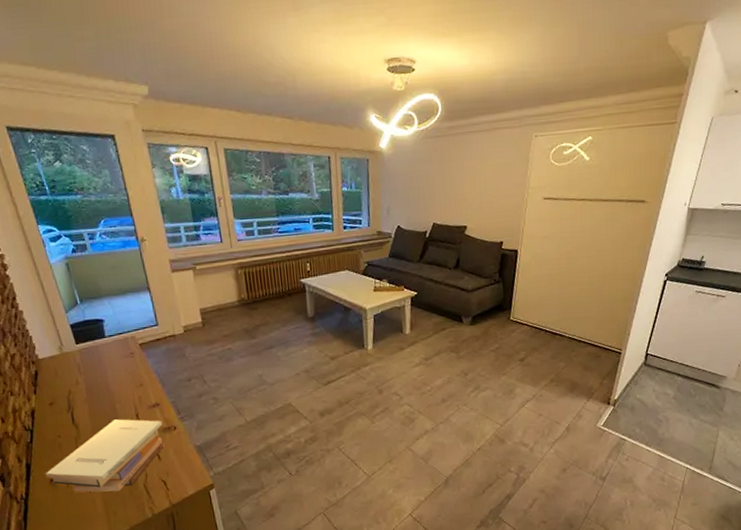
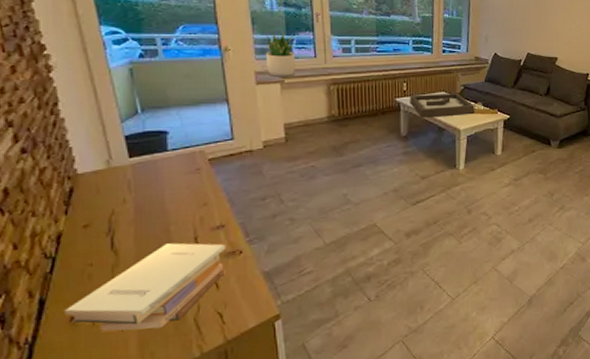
planter: none [175,219,205,265] -> present [265,32,296,78]
decorative tray: none [314,271,380,298] -> present [410,93,475,118]

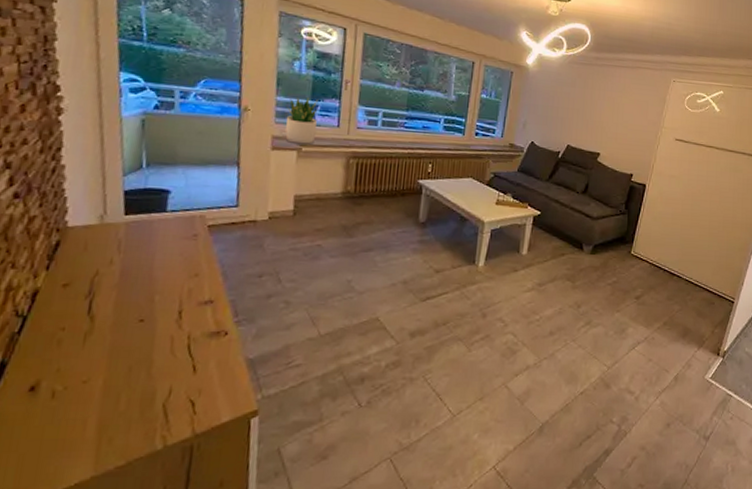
books: present [64,243,226,332] -> none [24,315,212,411]
decorative tray: present [410,93,475,118] -> none [433,178,503,206]

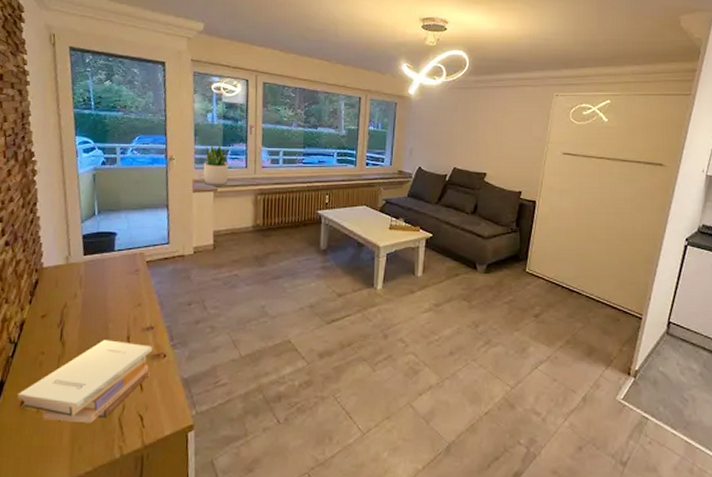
books: none [24,315,212,411] -> present [17,340,153,424]

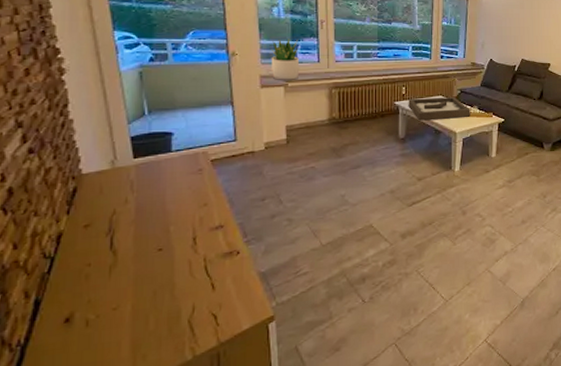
books: present [17,340,153,424] -> none [59,243,224,334]
decorative tray: none [331,208,396,232] -> present [408,97,471,121]

